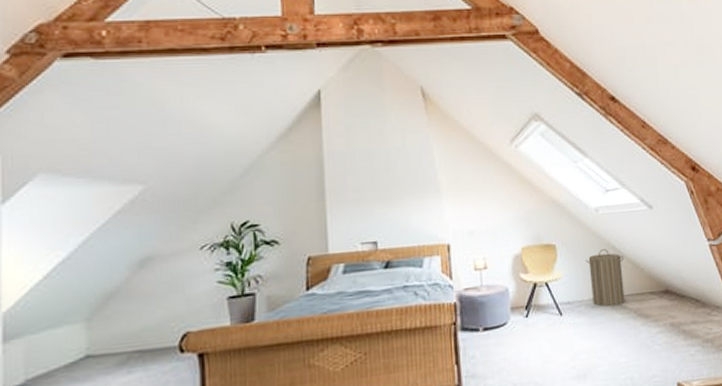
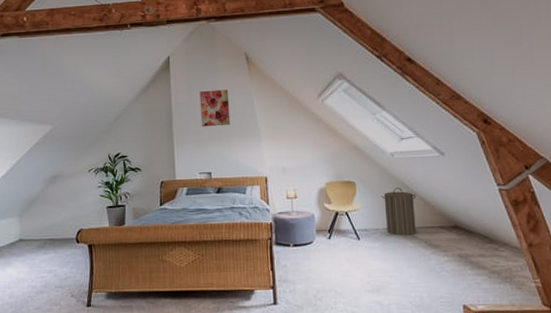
wall art: none [361,133,402,183] -> present [199,89,231,127]

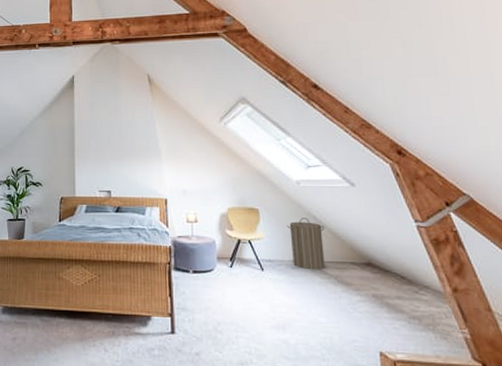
wall art: present [199,89,231,127] -> none [102,109,131,146]

